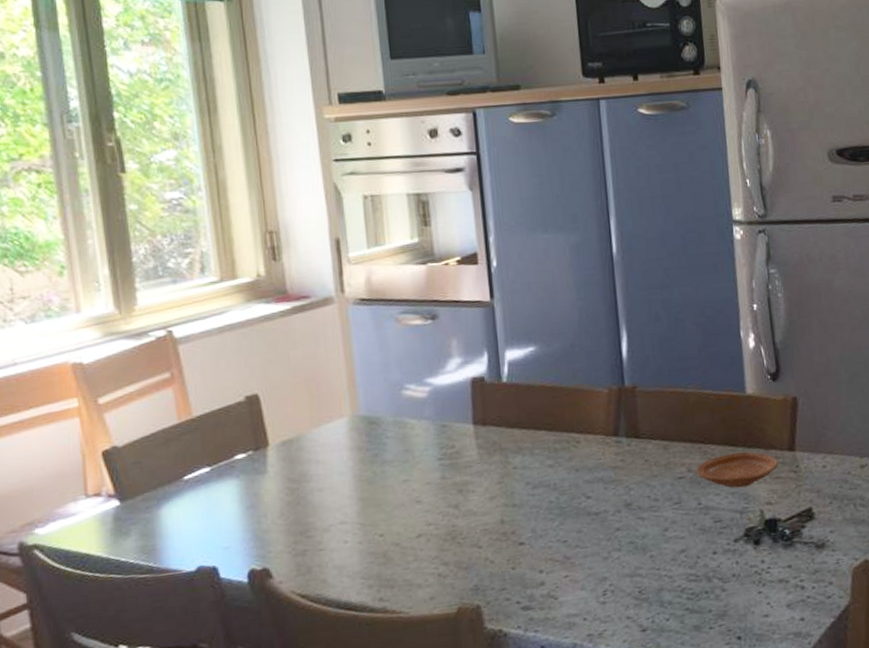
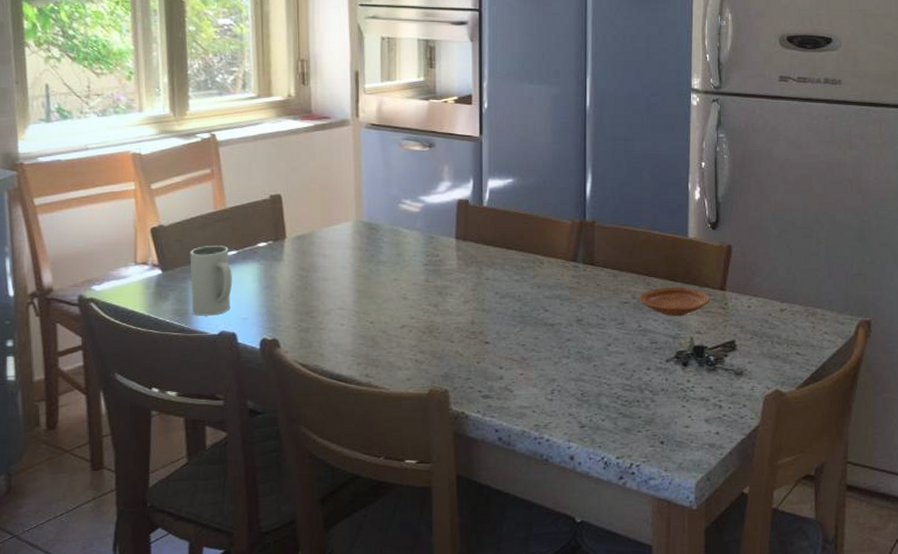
mug: none [152,463,208,551] -> present [190,246,232,316]

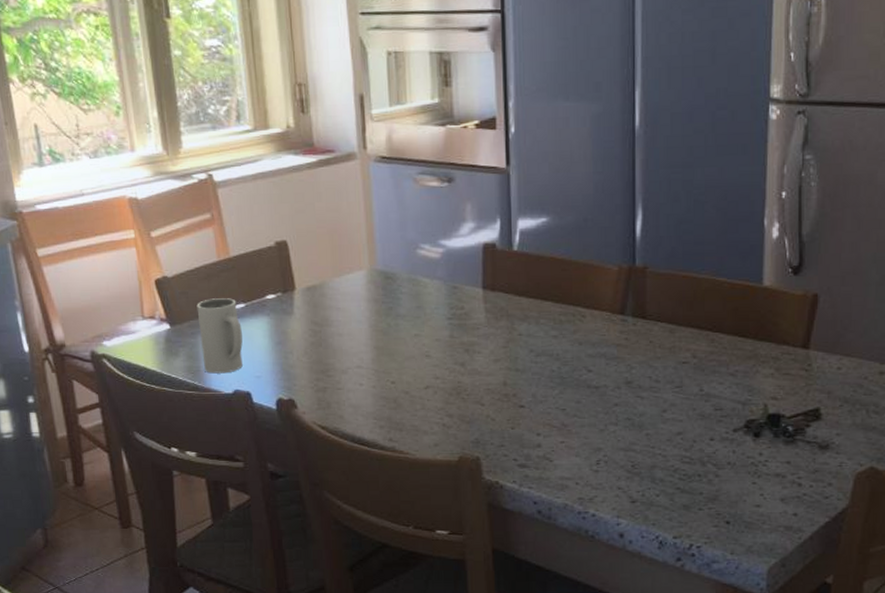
plate: present [639,287,711,317] -> none [701,344,790,379]

